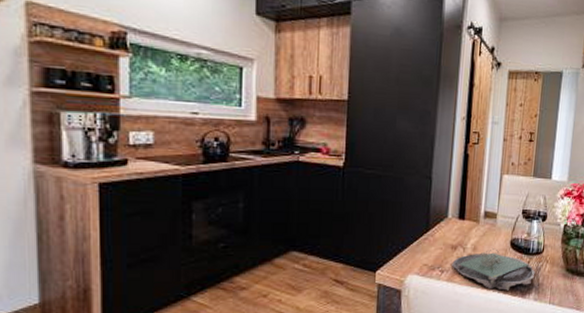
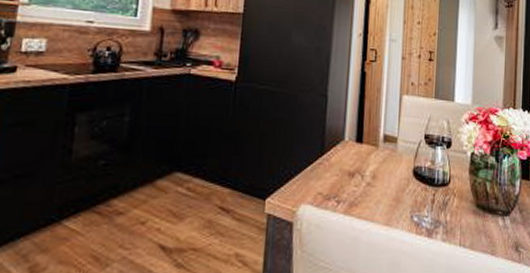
plate: present [452,247,536,291] -> none [349,176,442,228]

